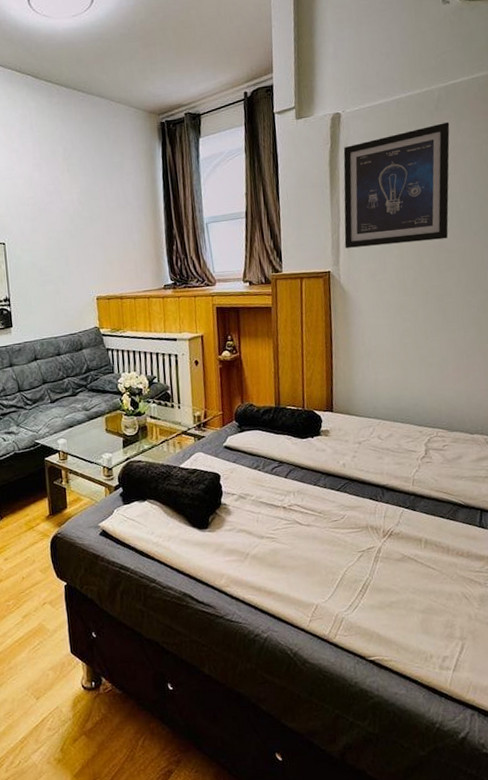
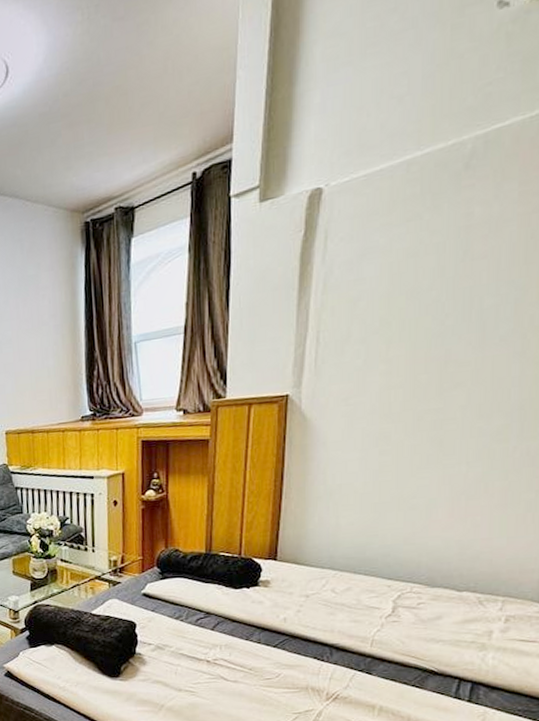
wall art: present [343,121,450,248] -> none [311,184,484,366]

